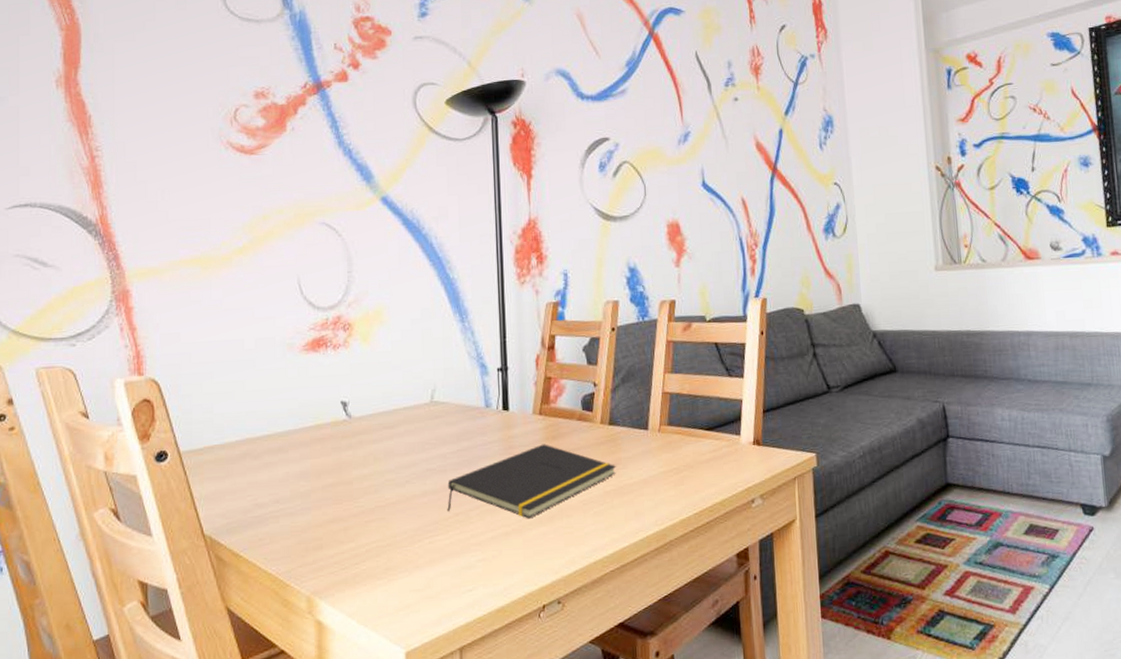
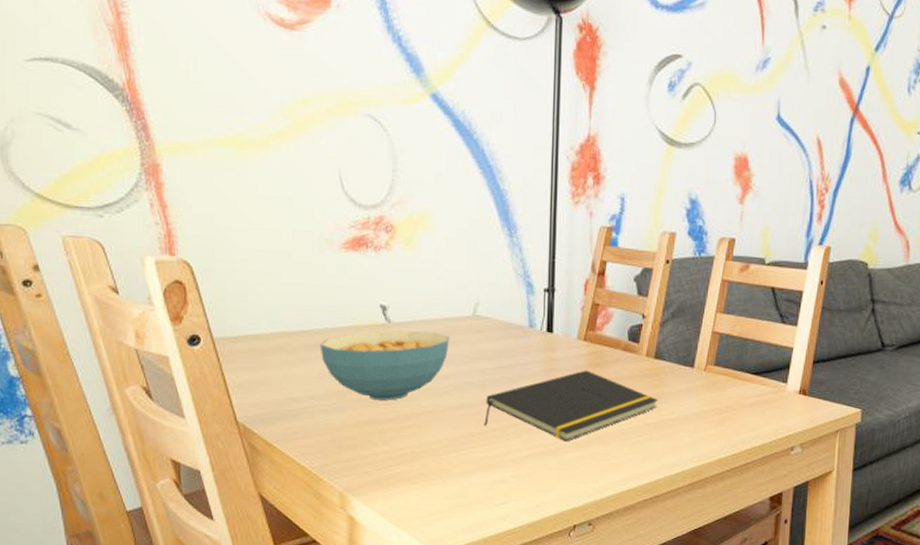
cereal bowl: none [283,422,409,497] -> present [320,330,450,401]

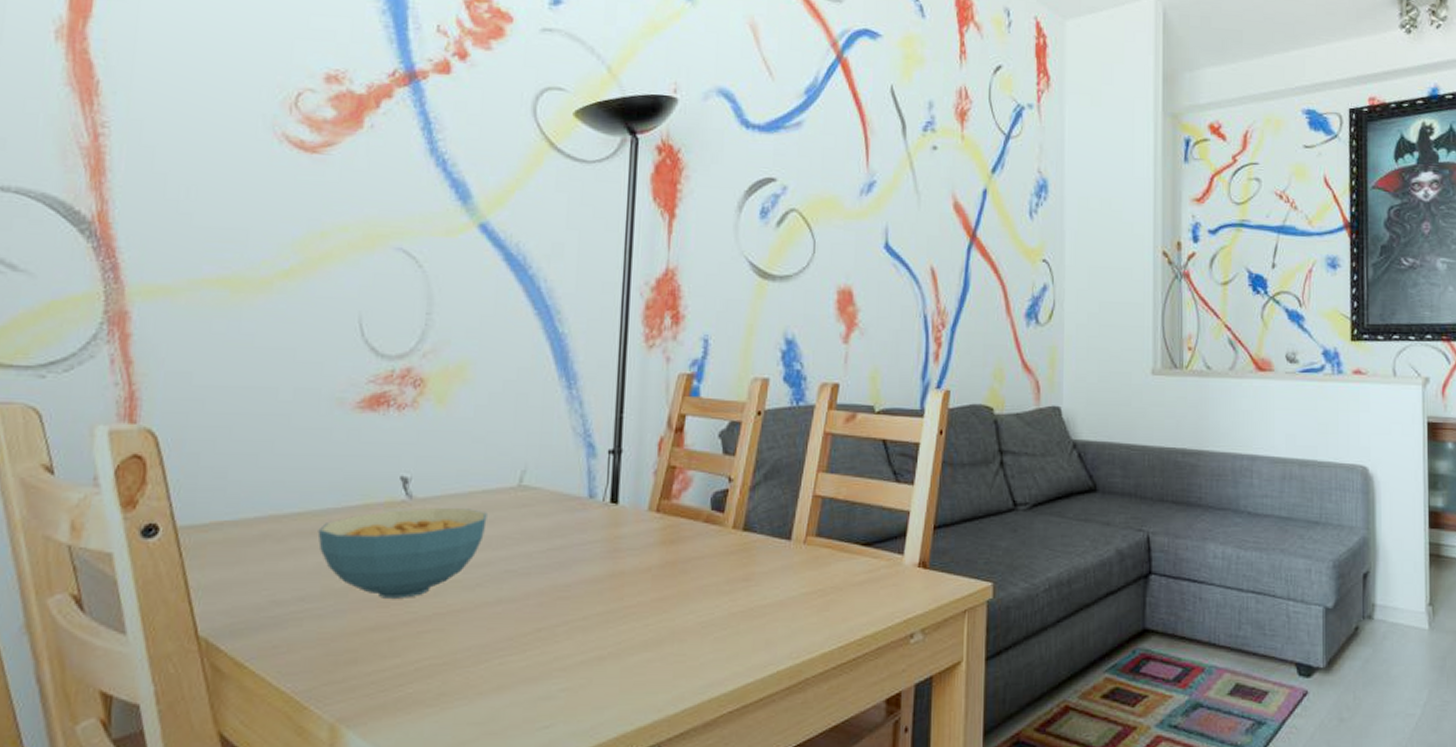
notepad: present [484,370,659,442] -> none [526,549,748,641]

